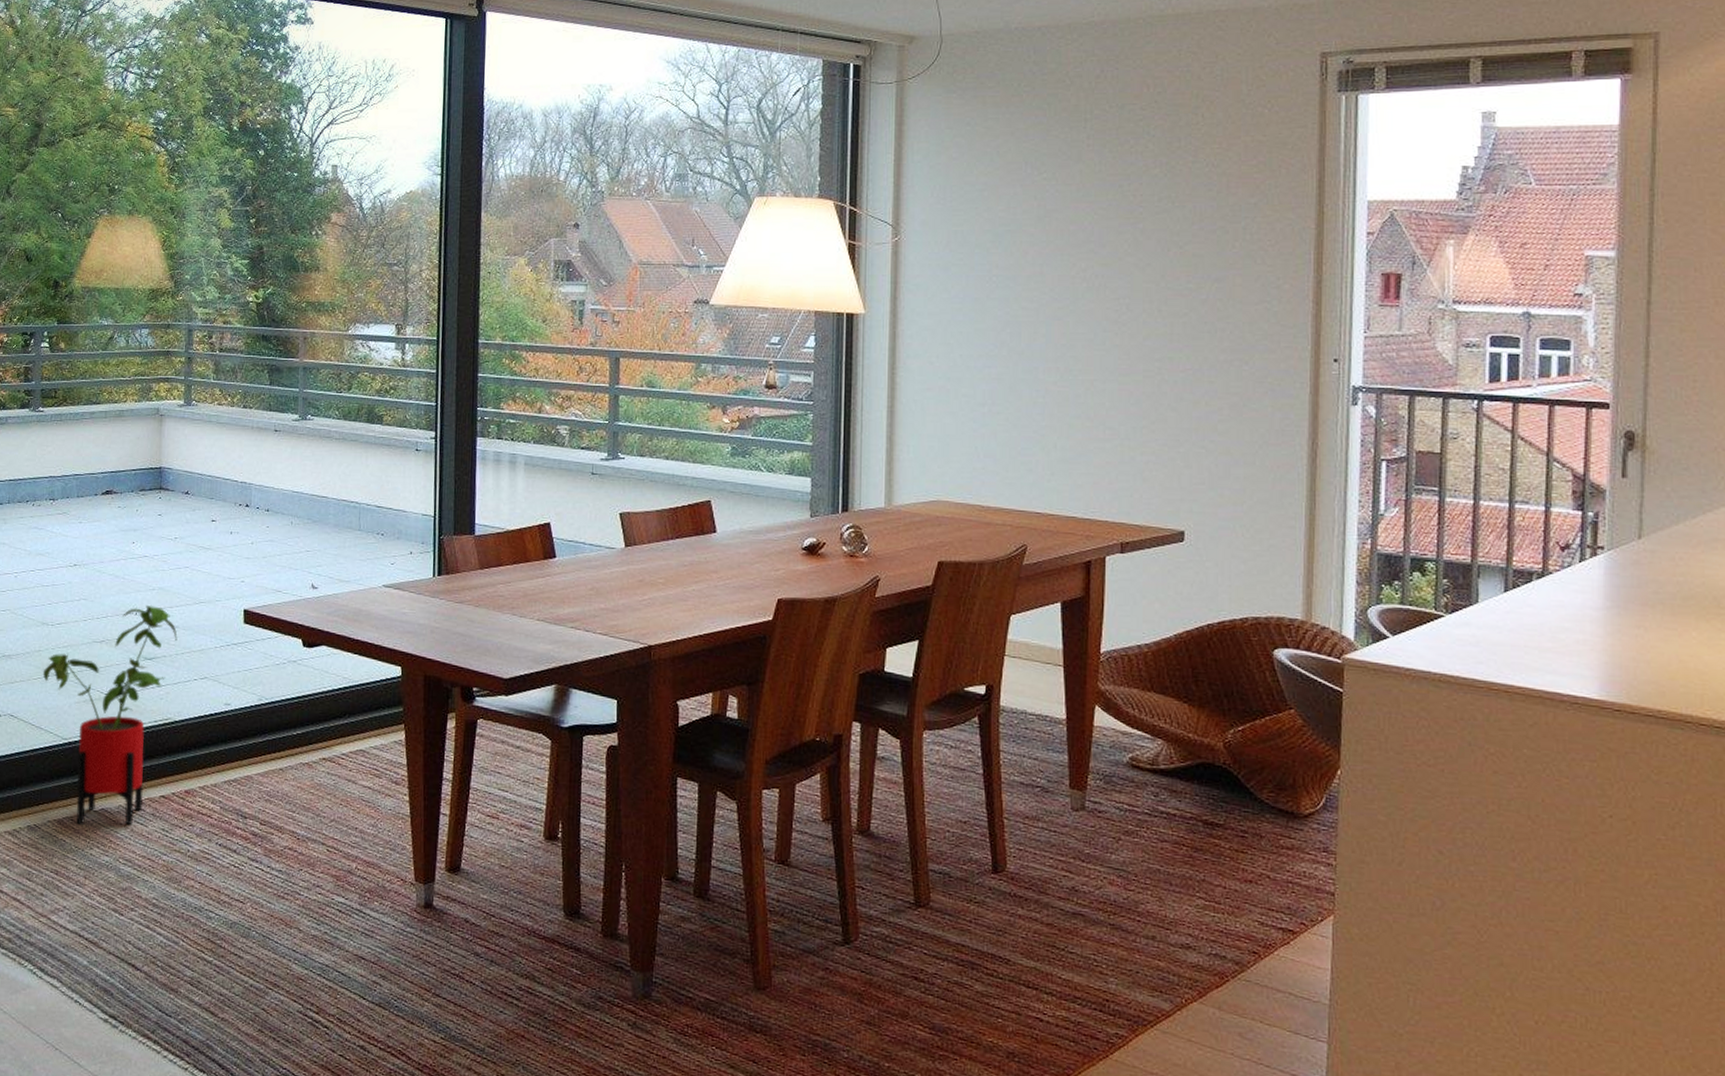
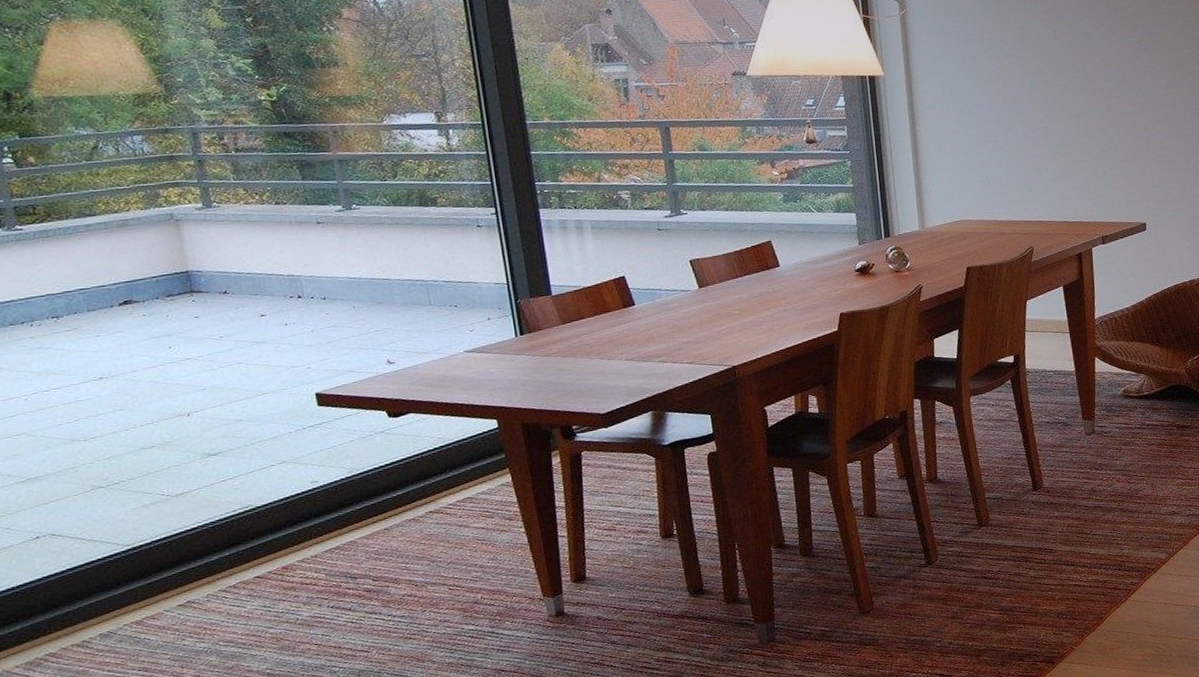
house plant: present [42,605,178,825] -> none [83,404,244,621]

